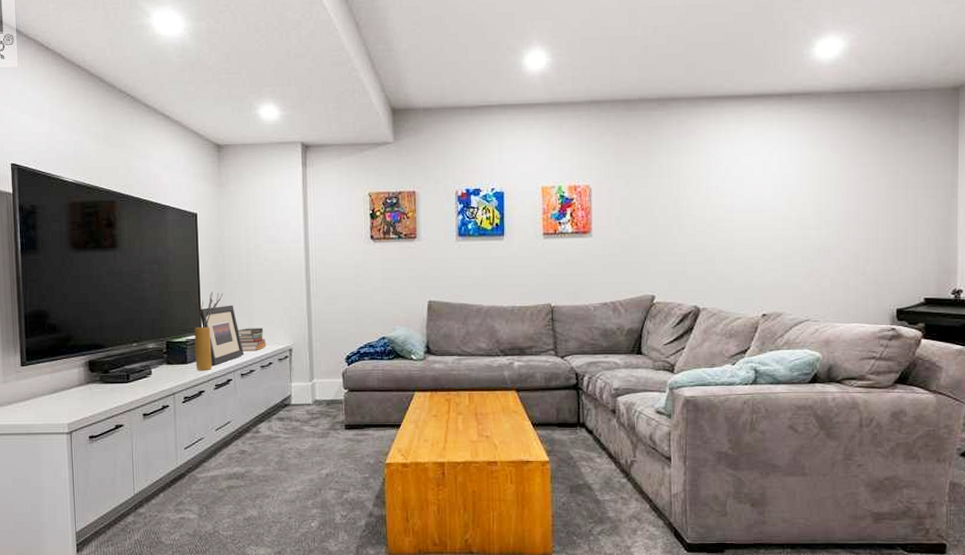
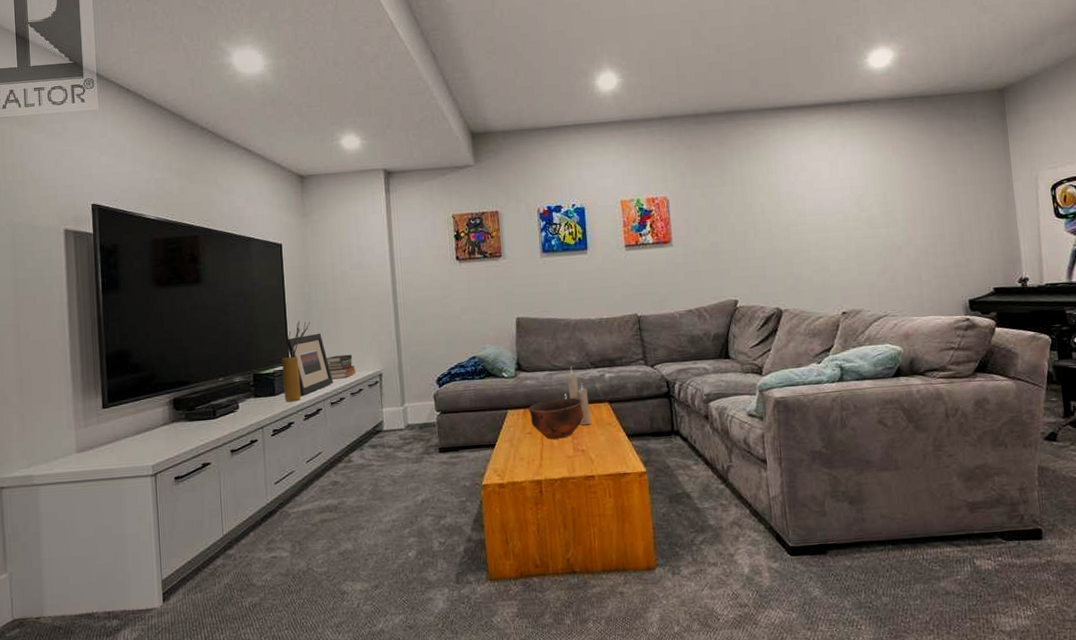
bowl: none [435,384,491,423] -> present [528,397,585,440]
candle: none [472,353,498,412] -> present [565,367,592,426]

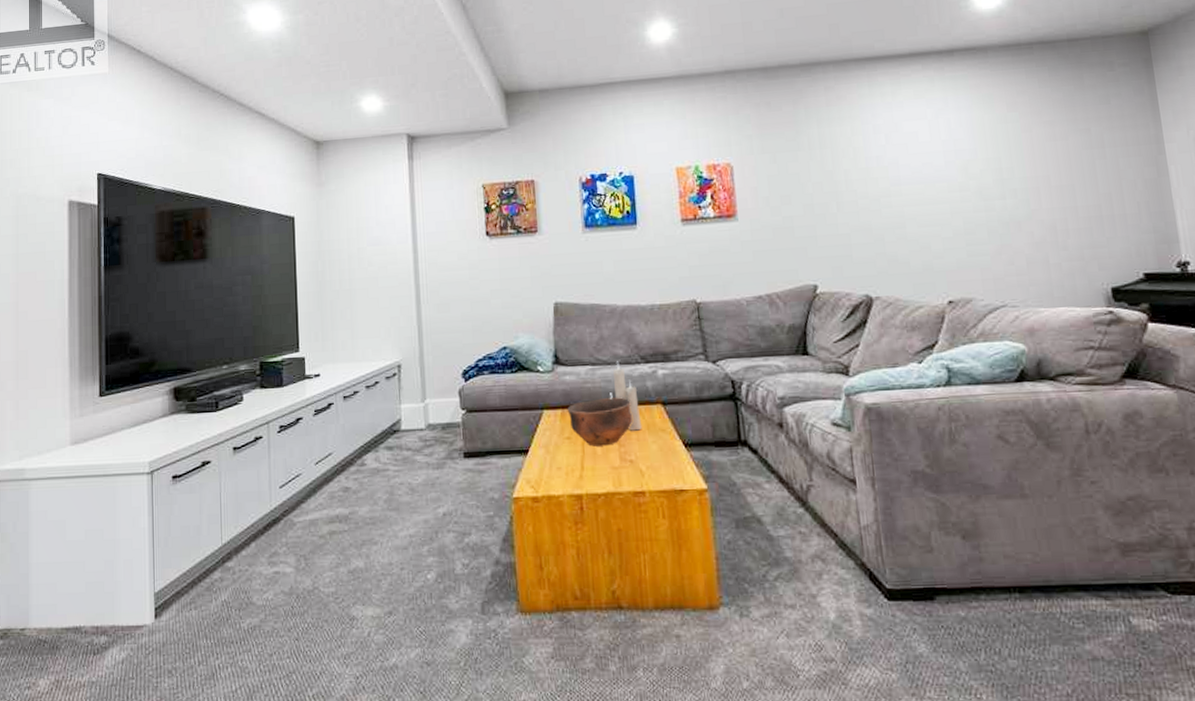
vase: present [273,319,311,402] -> none [283,301,324,395]
picture frame: present [286,333,334,397] -> none [296,317,348,389]
books: present [326,354,356,379] -> none [339,341,372,370]

